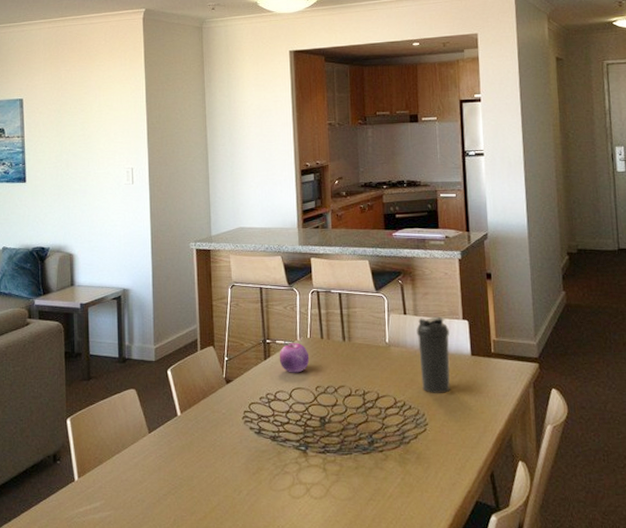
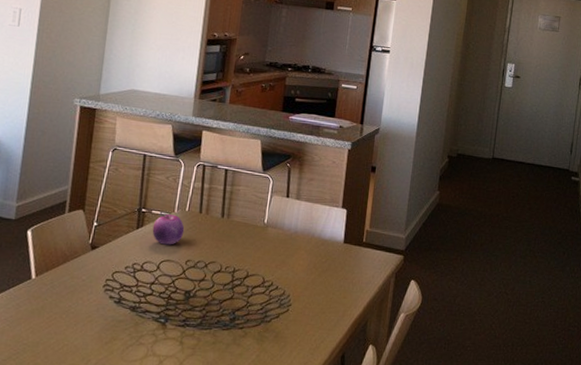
water bottle: present [416,316,450,393] -> none [292,202,327,277]

